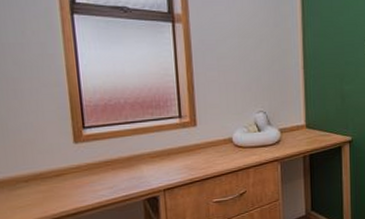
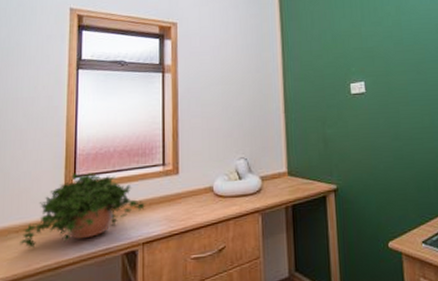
potted plant: none [29,123,165,196] -> present [18,172,146,248]

